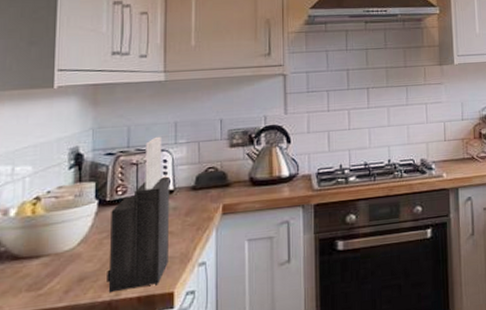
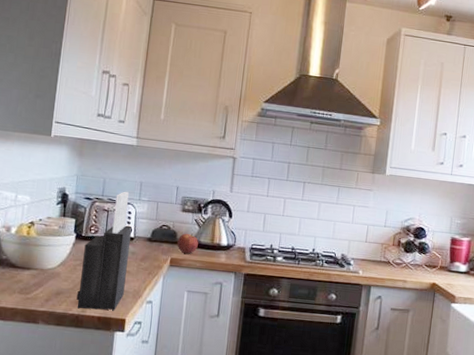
apple: none [228,170,254,196] -> present [177,233,198,254]

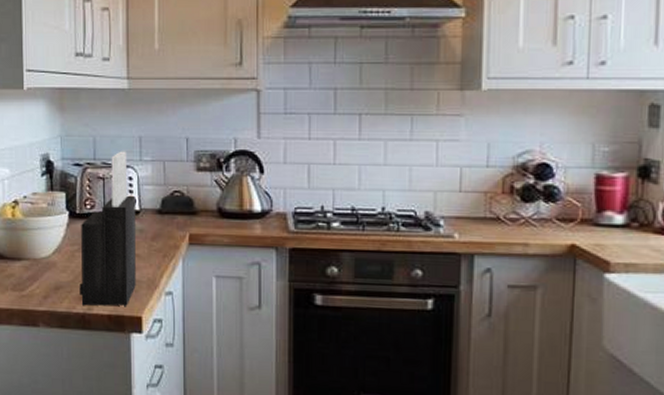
apple: present [177,233,198,254] -> none [195,199,222,227]

